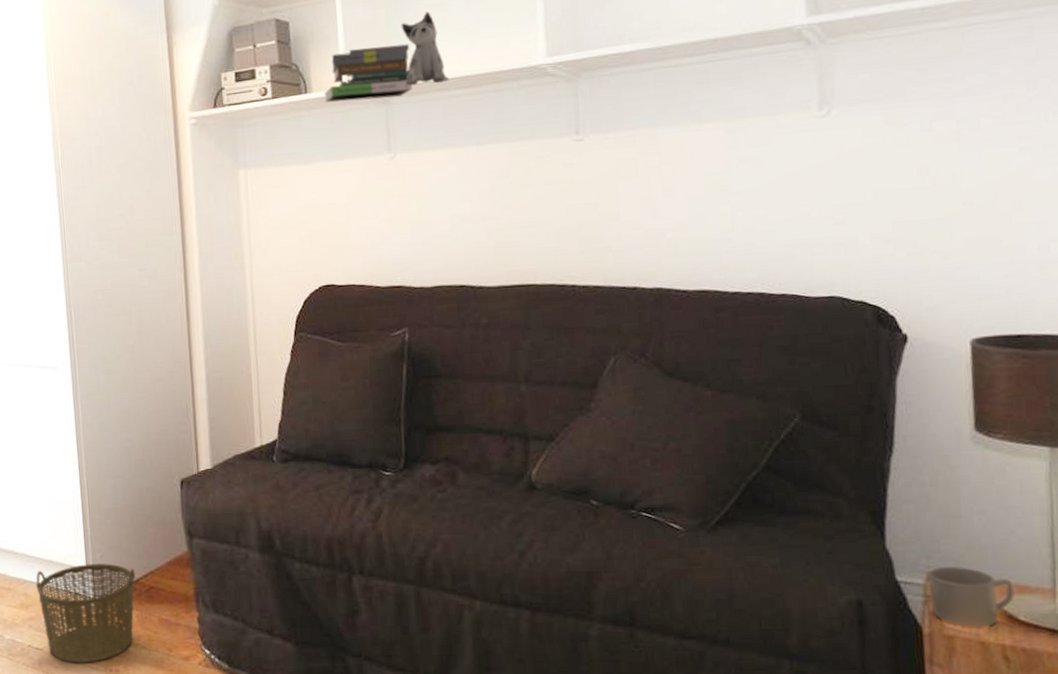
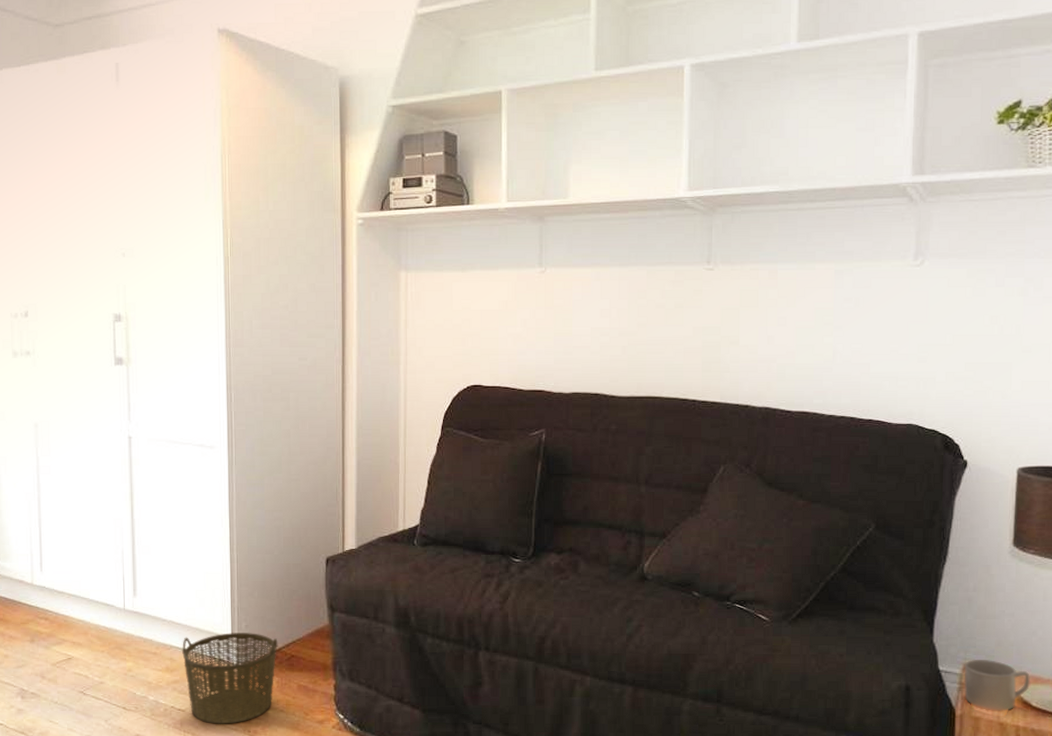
books: present [324,44,412,102] -> none [484,166,566,216]
plush toy: present [401,11,450,86] -> none [560,138,600,207]

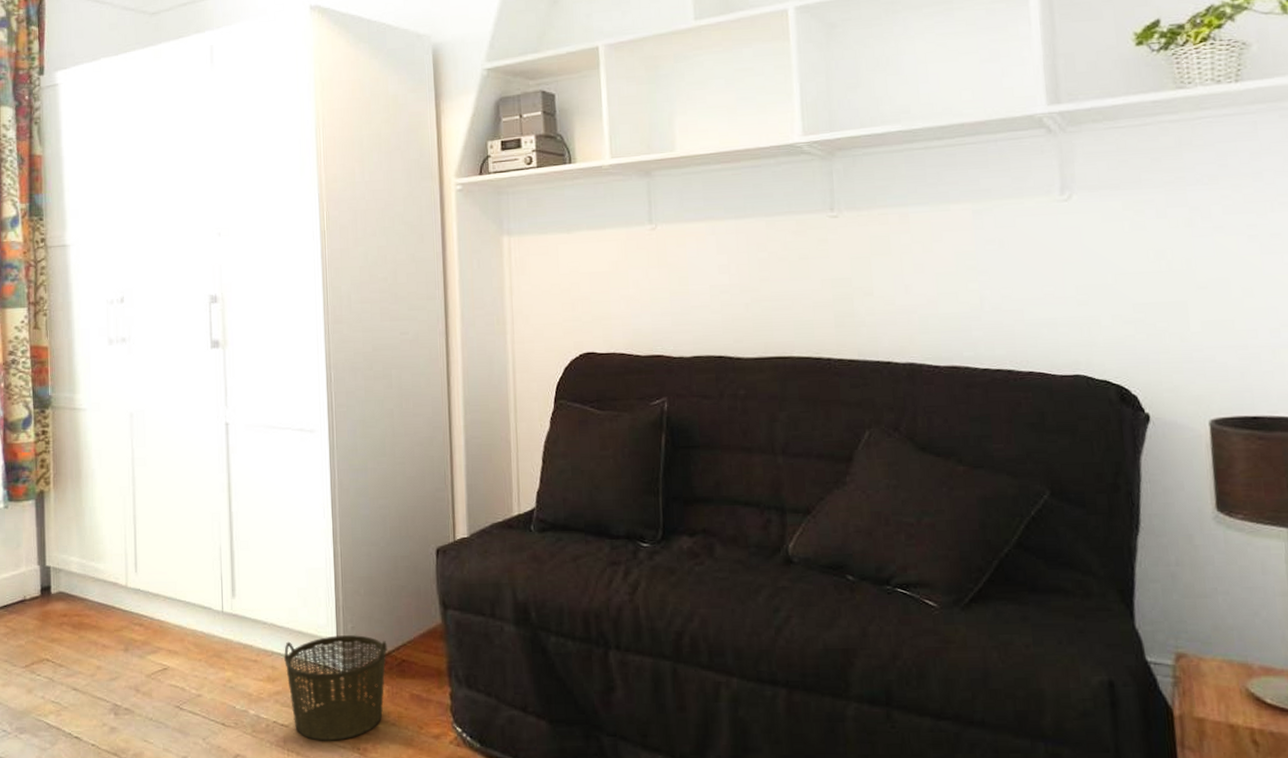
mug: present [963,659,1030,713] -> none [1176,647,1260,712]

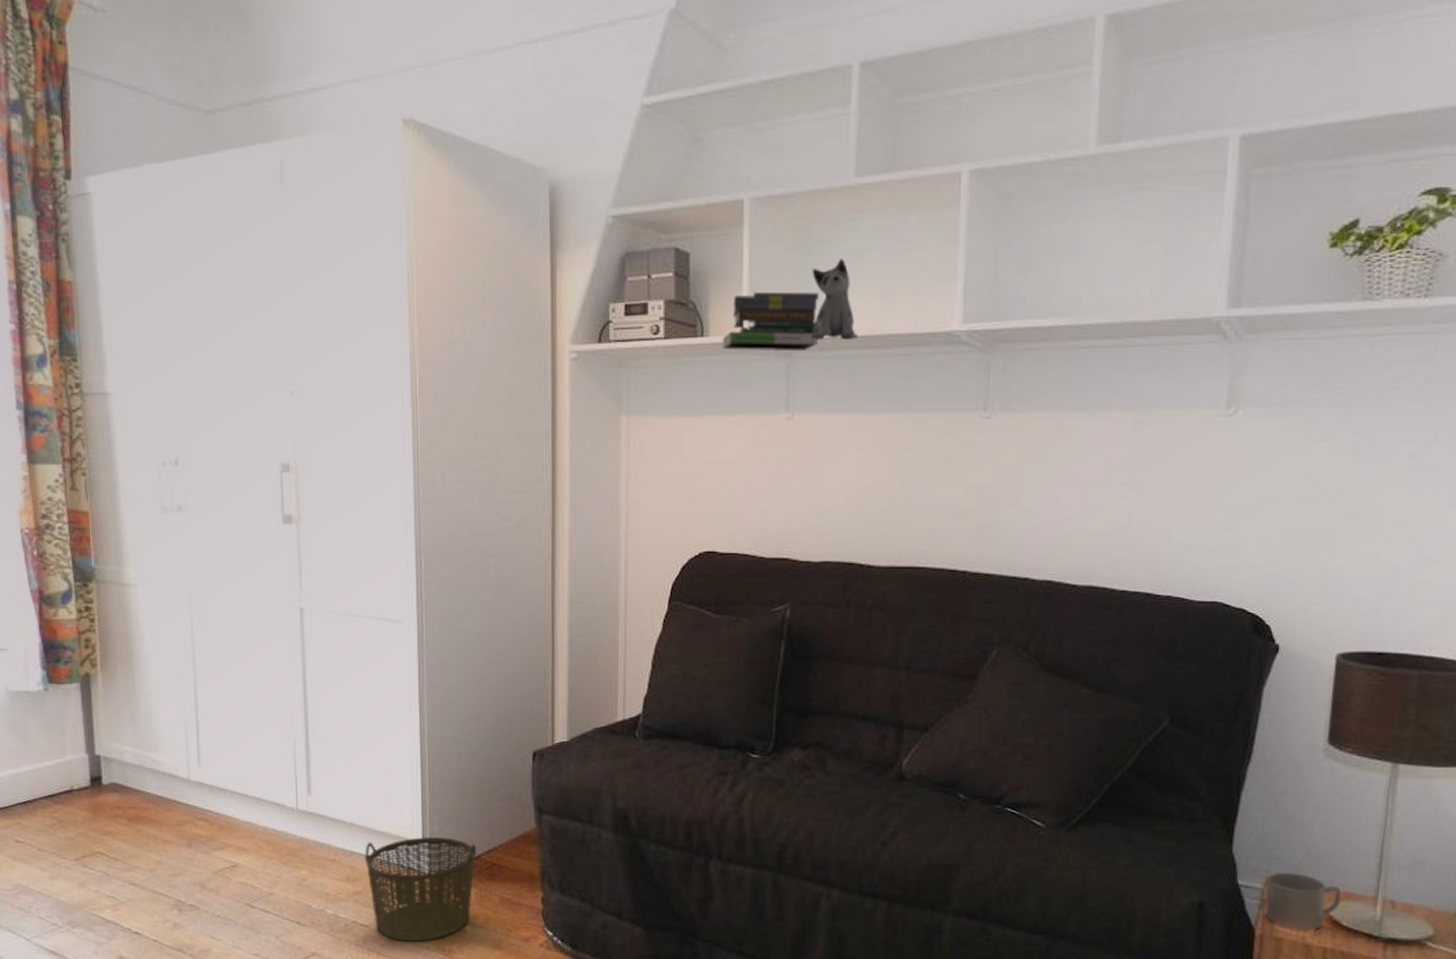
books: none [588,119,673,173] -> present [721,291,818,350]
plush toy: none [663,89,710,160] -> present [811,259,859,341]
mug: none [1176,647,1260,712] -> present [1265,872,1341,933]

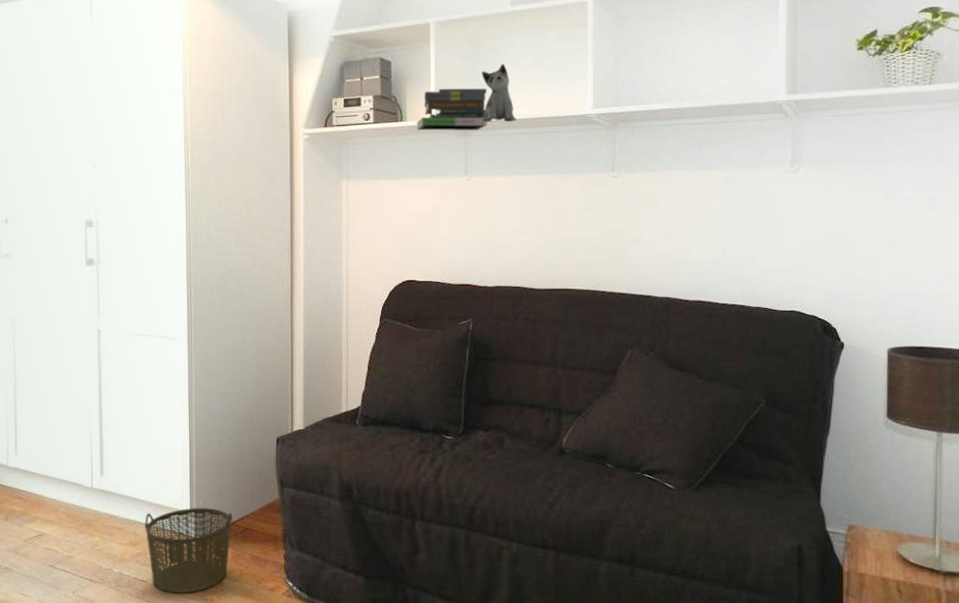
mug: present [1265,872,1341,933] -> none [849,520,907,569]

